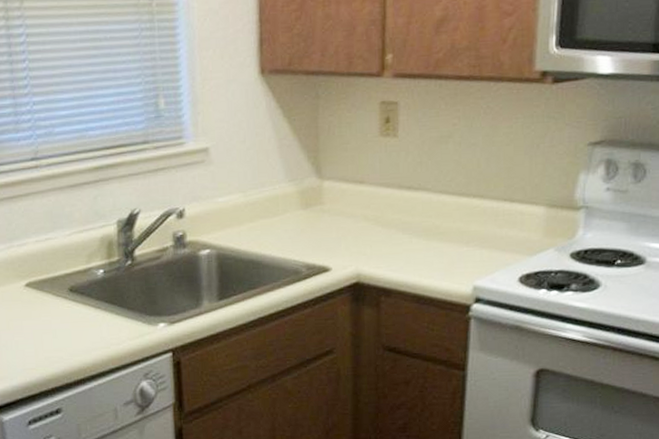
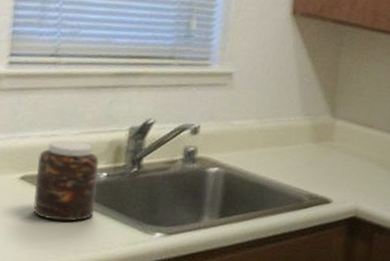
jar: none [38,241,98,323] -> present [33,140,100,221]

